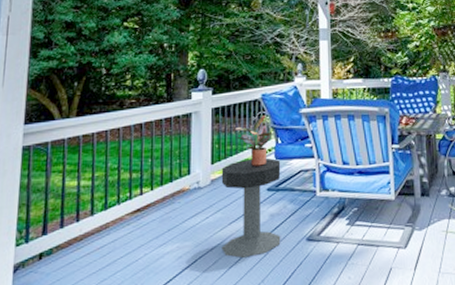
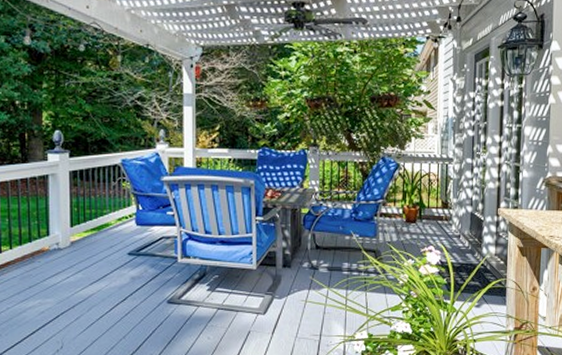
side table: present [221,158,281,258] -> none [81,224,142,316]
potted plant: present [235,116,273,166] -> none [95,181,134,231]

